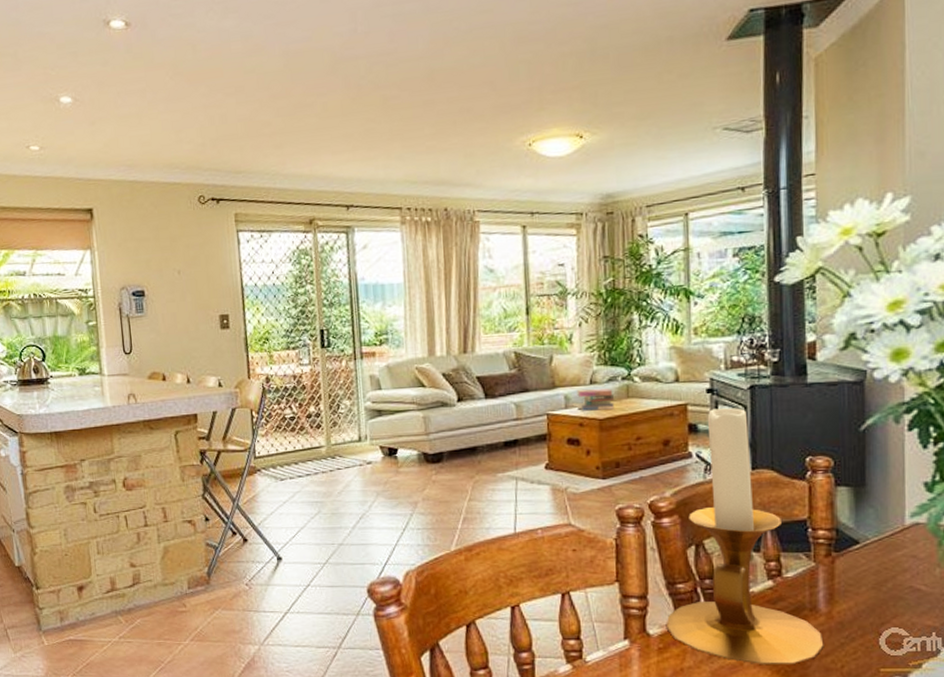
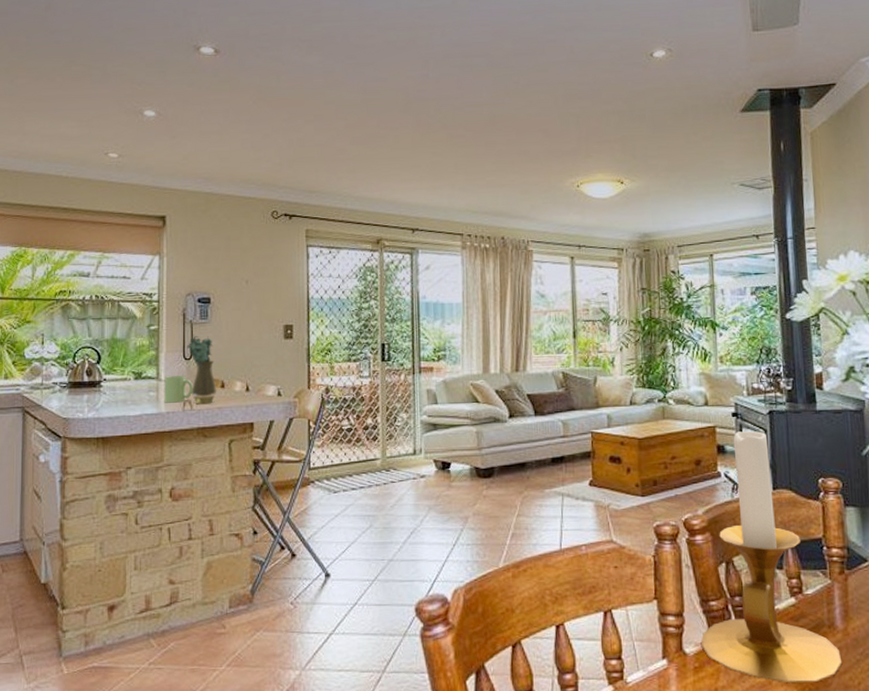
cup: none [107,370,136,397] -> present [164,376,193,403]
vase: none [126,328,159,398] -> present [187,334,217,405]
books: present [572,388,615,411] -> none [614,409,652,430]

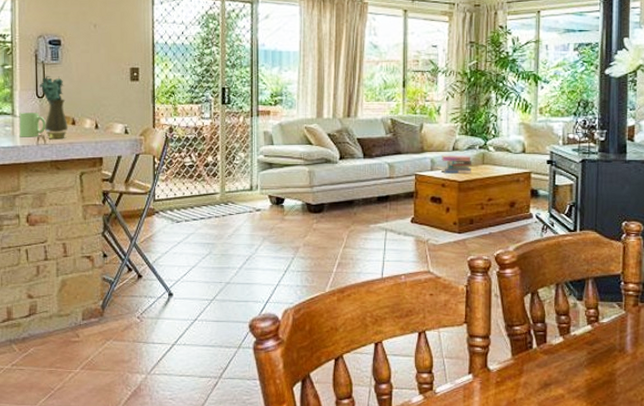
books: none [614,409,652,430] -> present [437,154,472,174]
candlestick: present [700,431,843,684] -> none [503,178,629,398]

